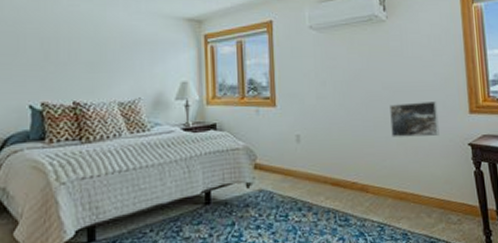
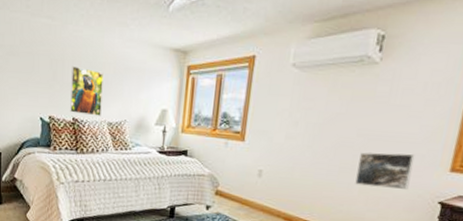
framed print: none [69,43,109,97] -> present [70,66,104,116]

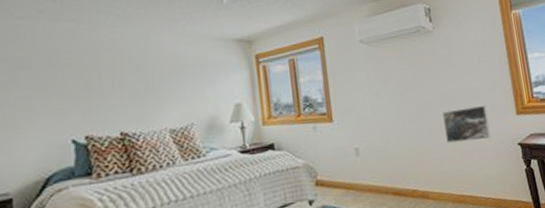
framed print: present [70,66,104,116] -> none [112,71,160,127]

